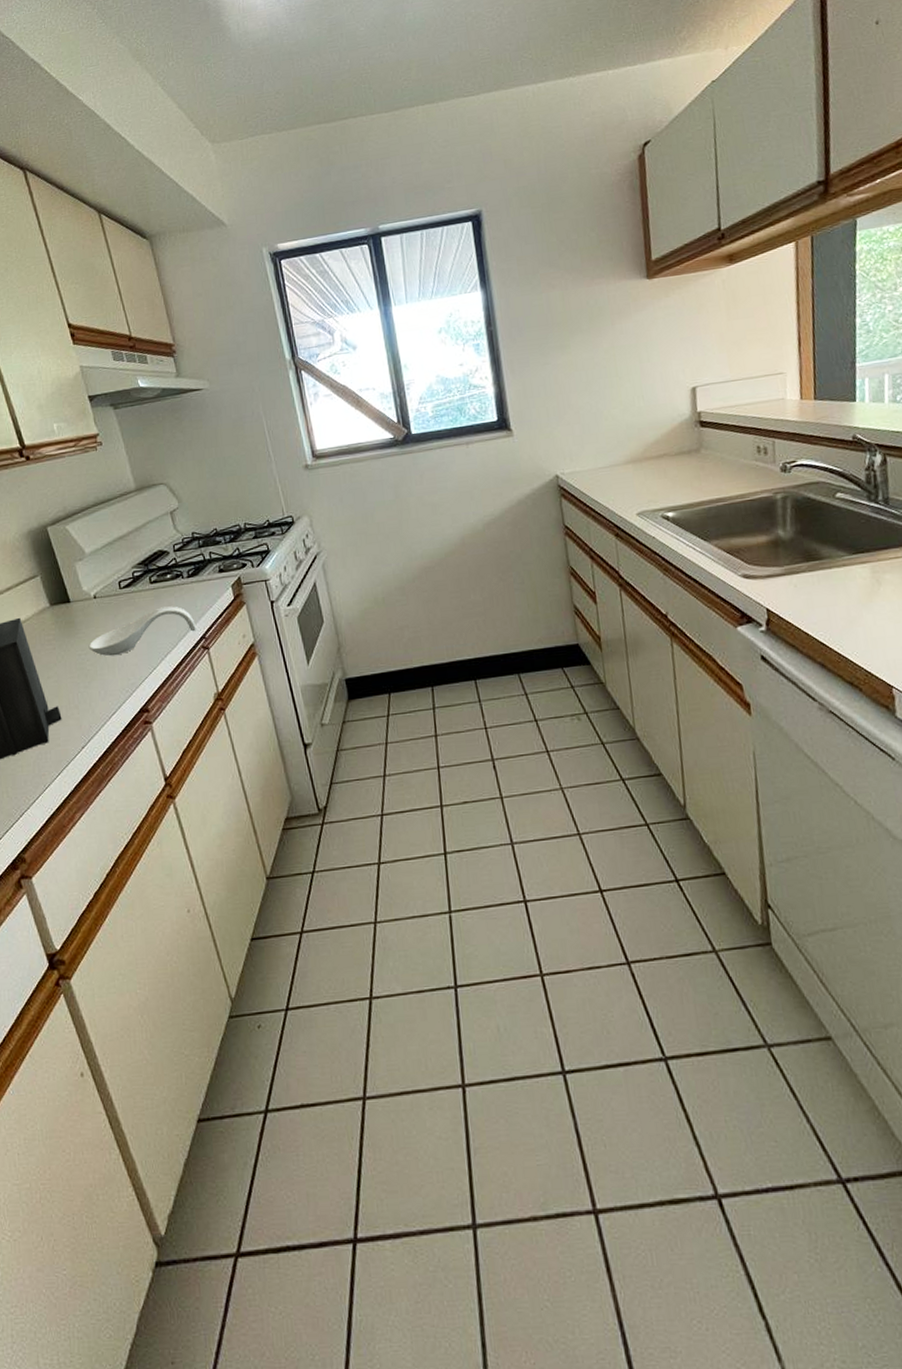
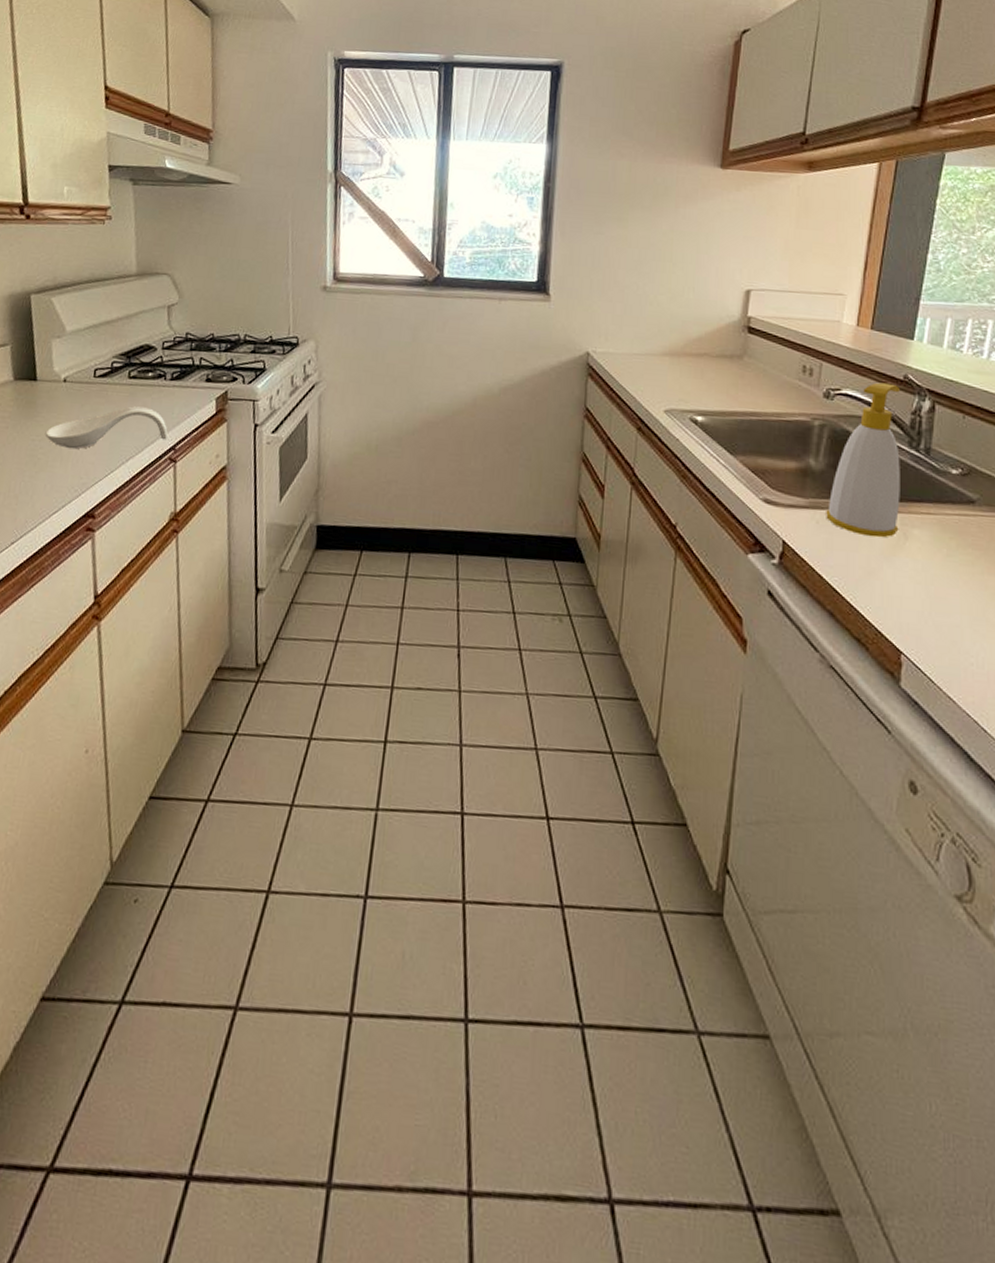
soap bottle: none [801,446,872,590] -> present [826,382,900,538]

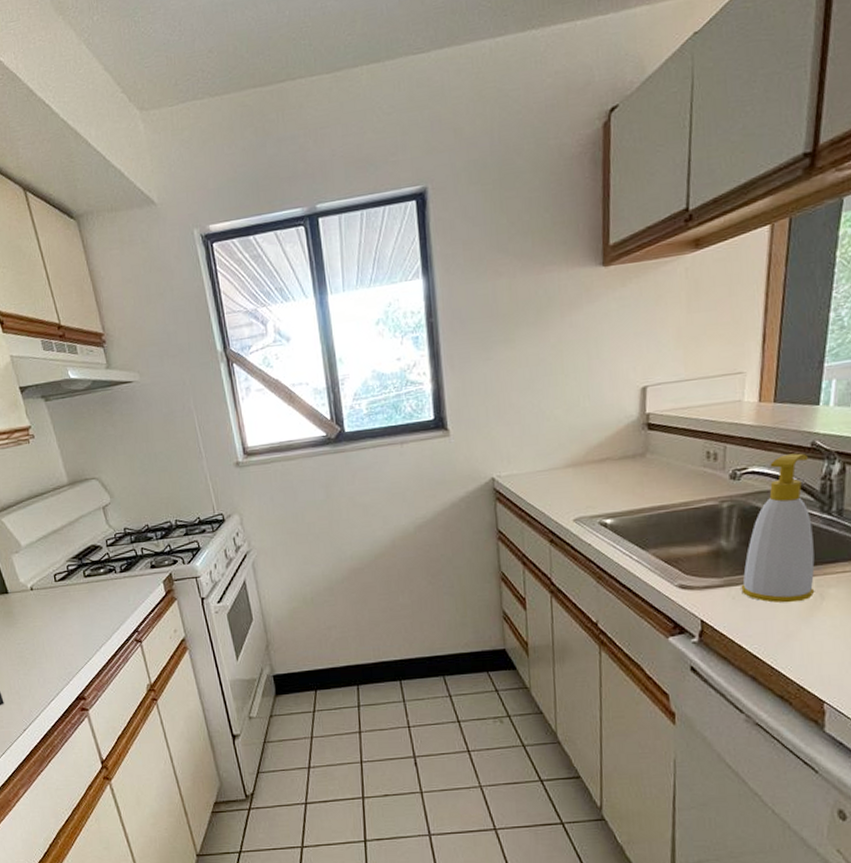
spoon rest: present [44,406,168,450] -> none [27,600,129,646]

